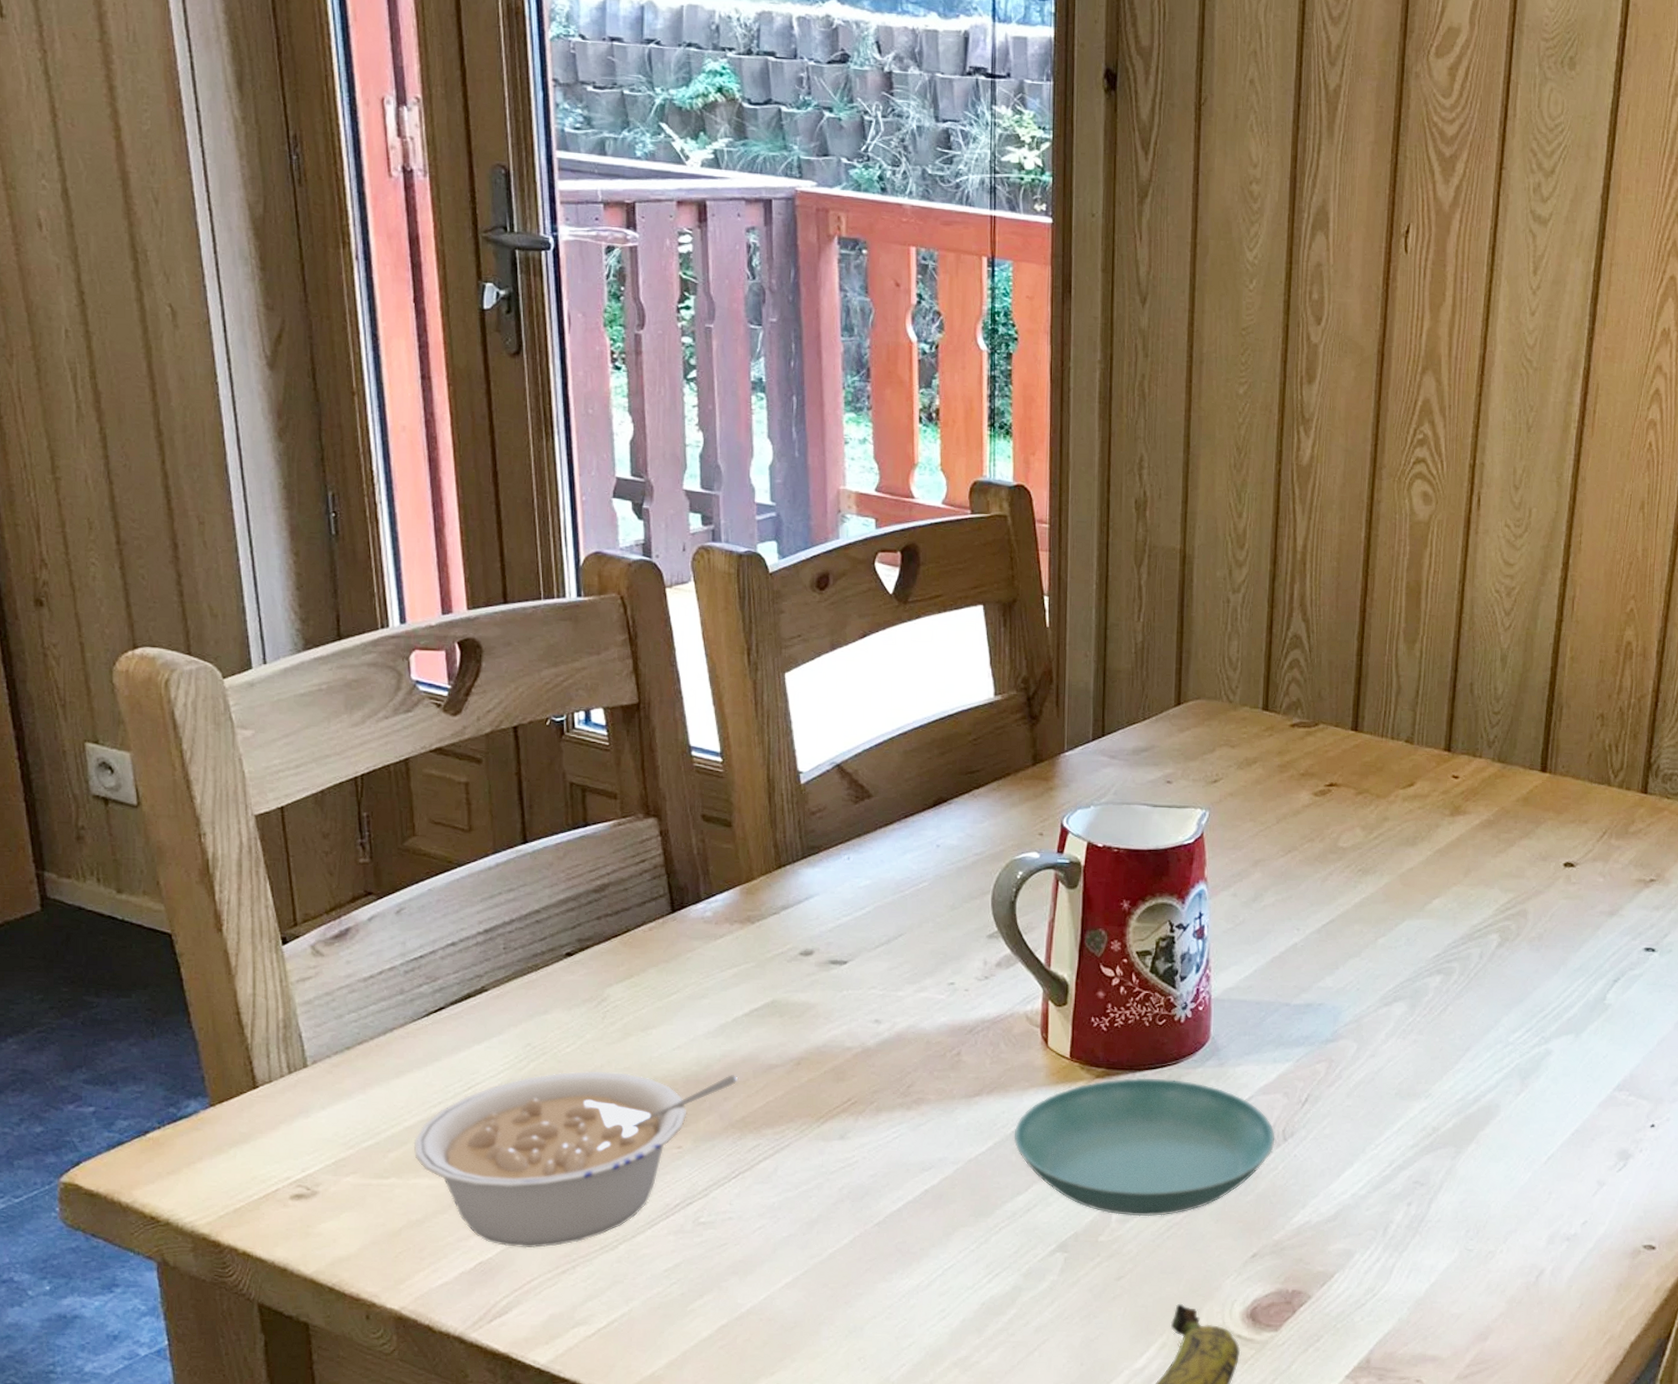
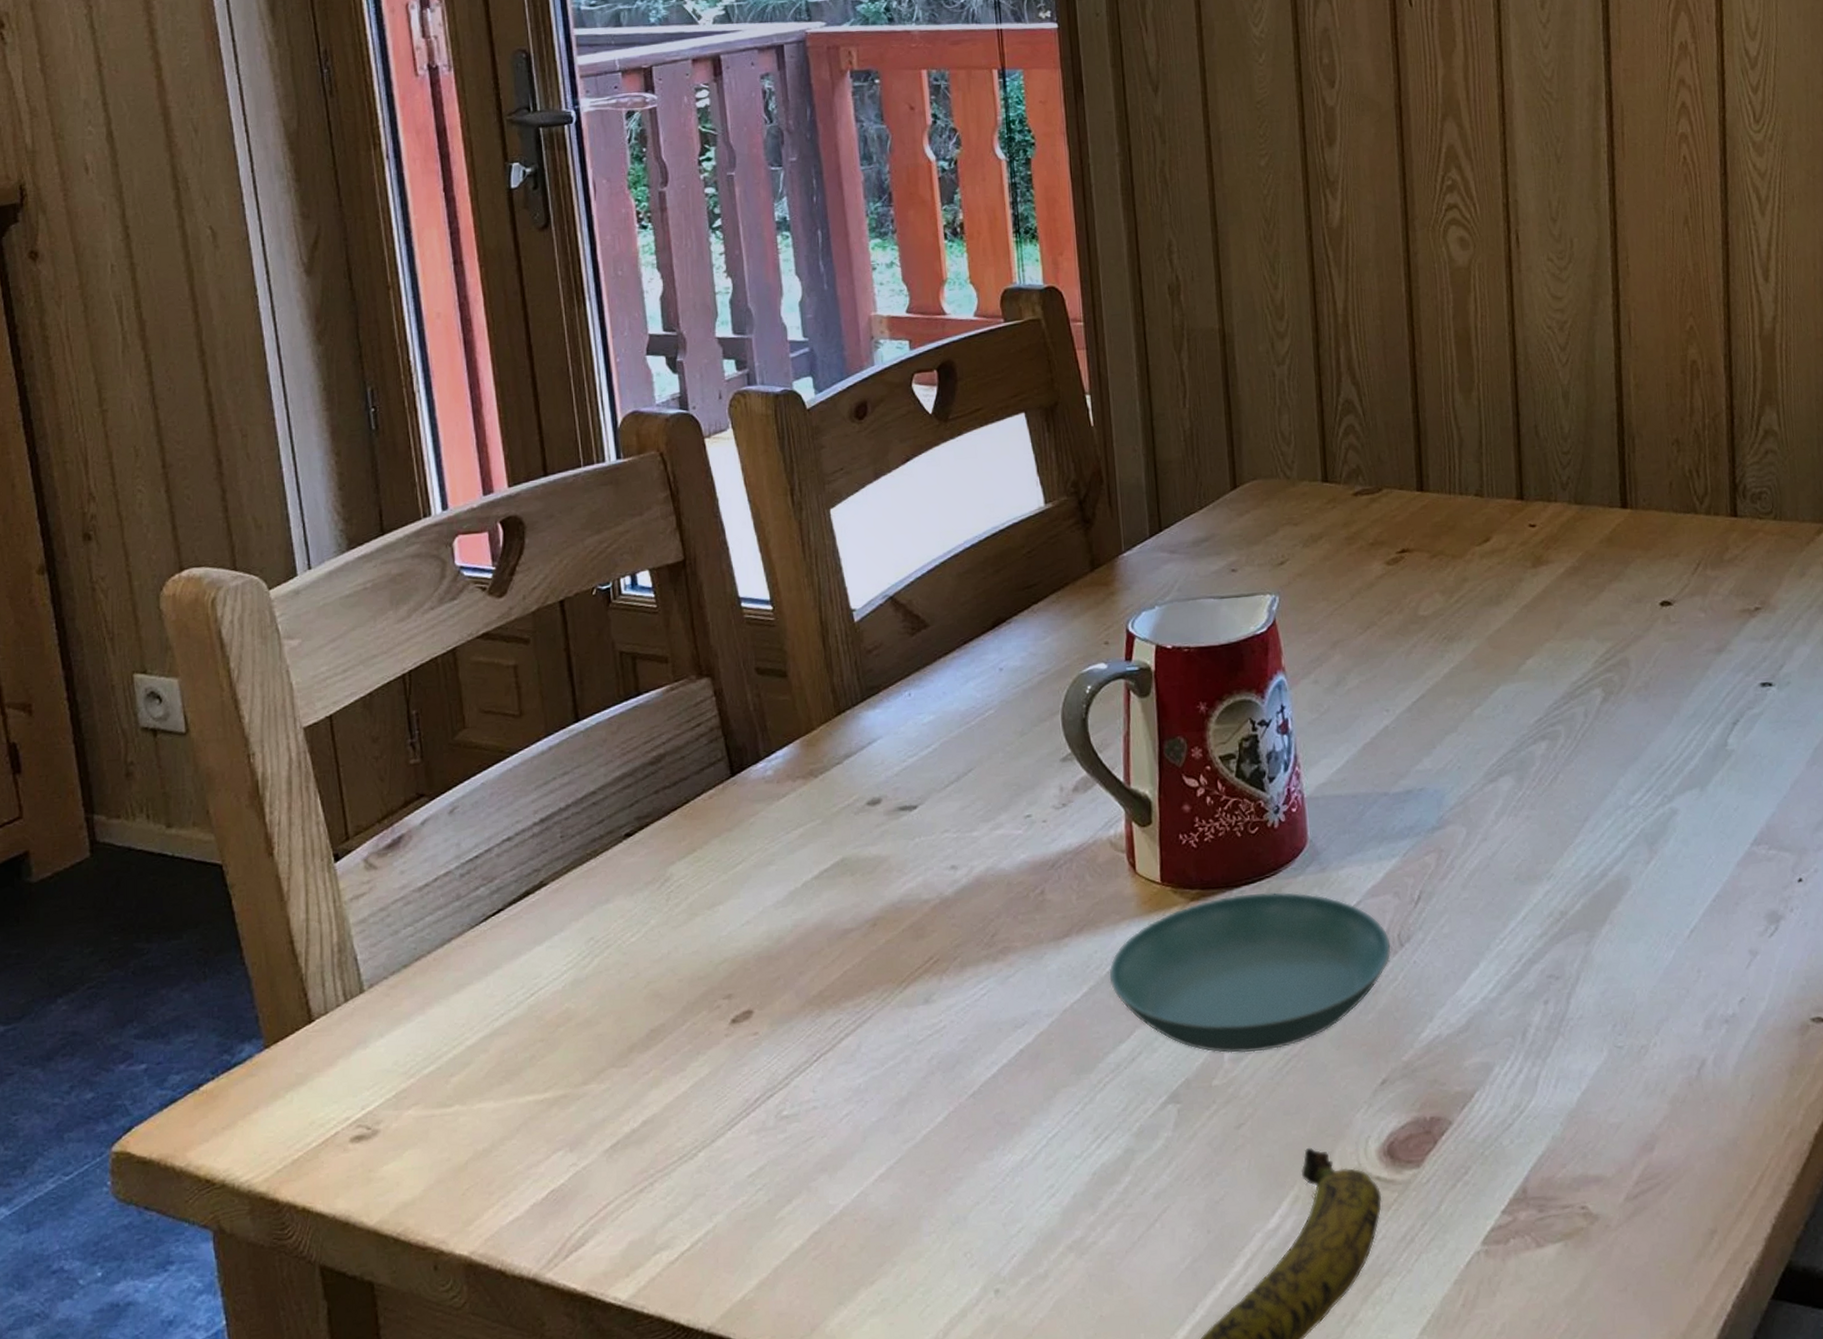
legume: present [413,1071,737,1249] -> none [476,945,812,1169]

